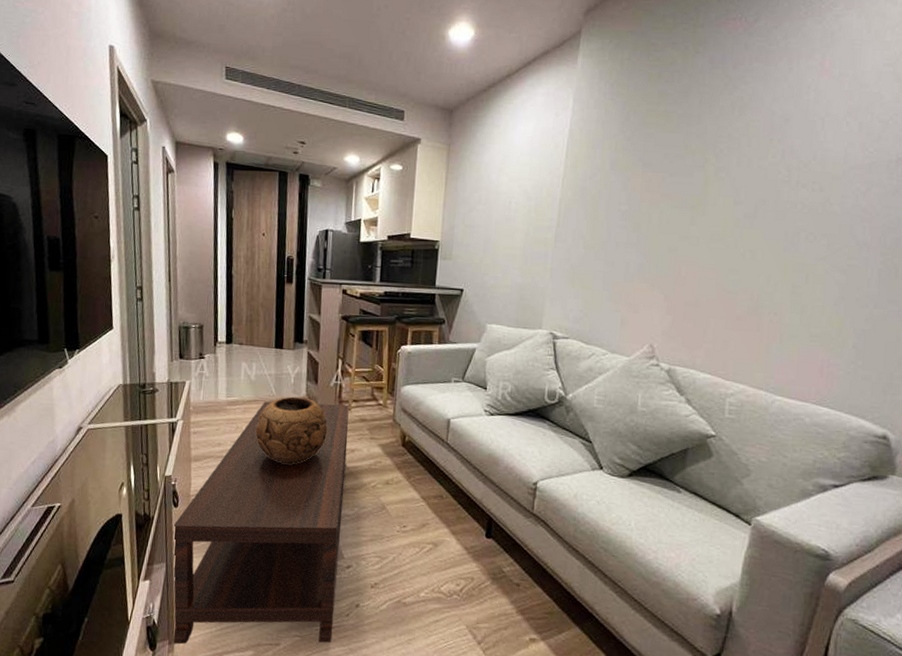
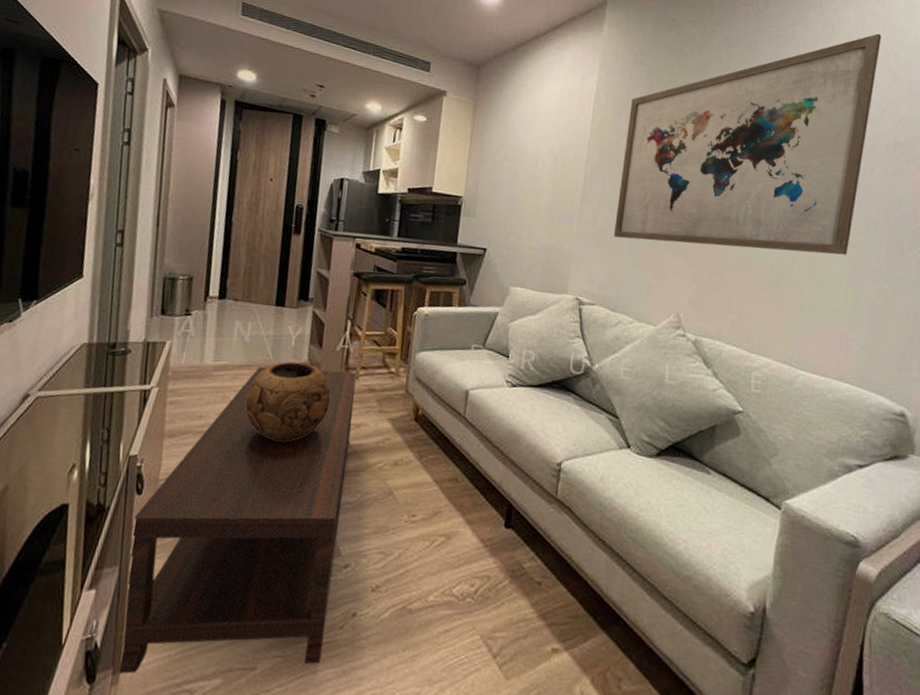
wall art: none [587,38,890,280] -> present [613,33,882,255]

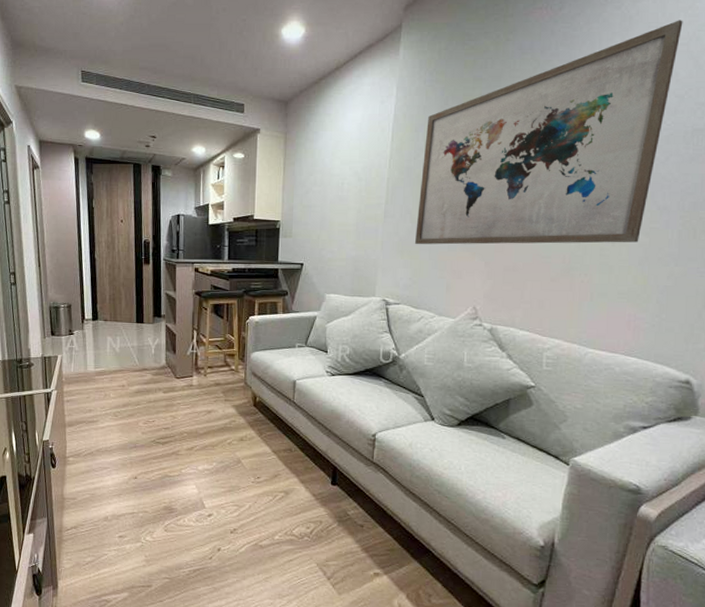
coffee table: present [119,367,357,674] -> none [52,370,205,590]
decorative bowl: present [244,361,331,441] -> none [121,365,187,426]

